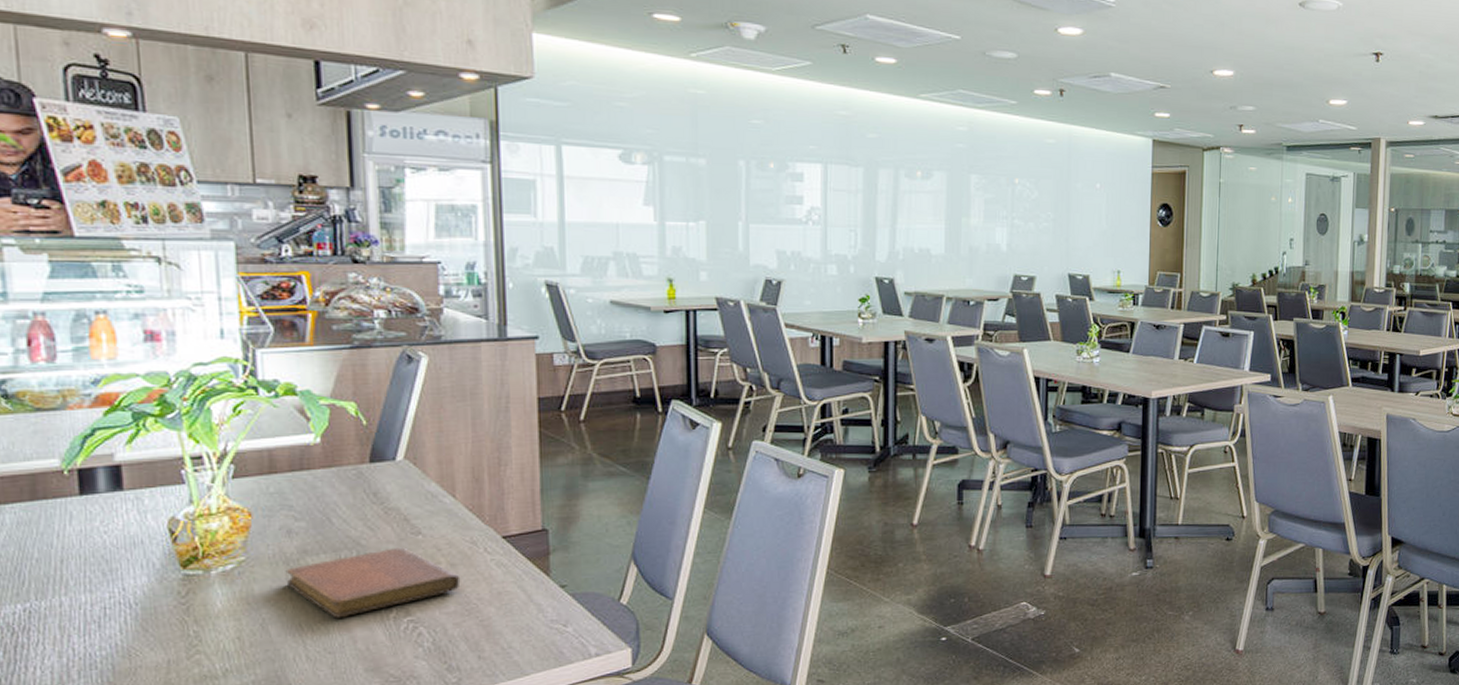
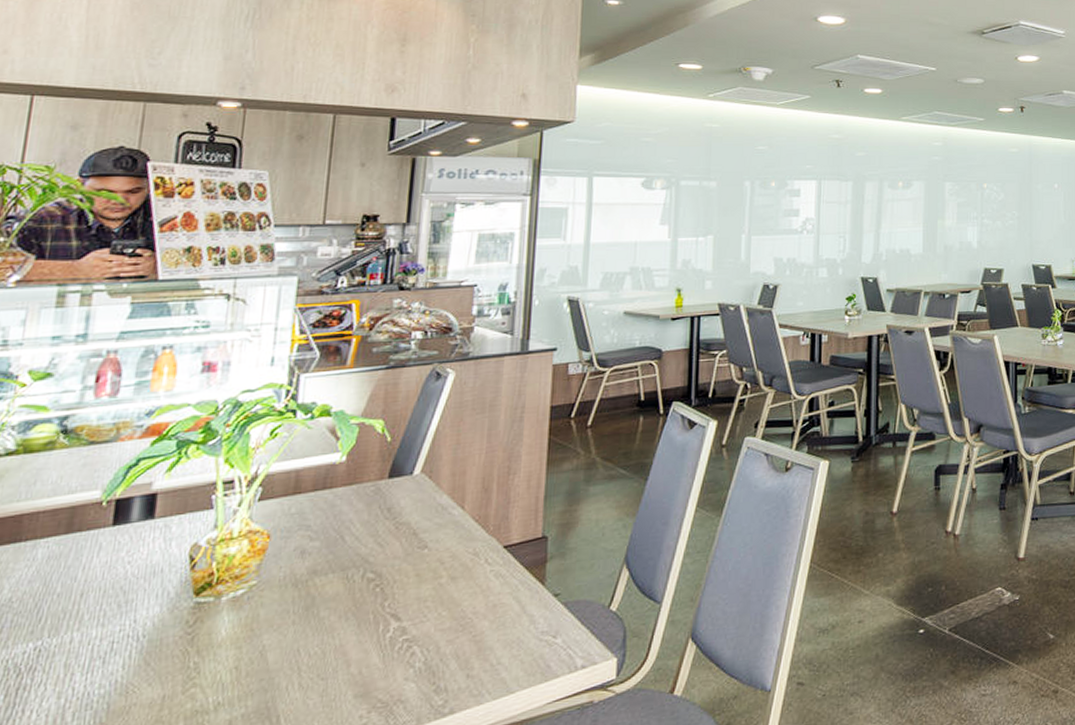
notebook: present [285,547,461,618] -> none [291,562,459,641]

